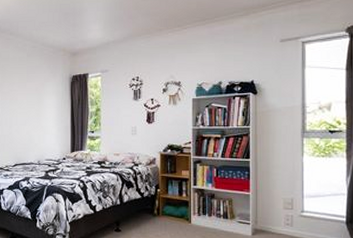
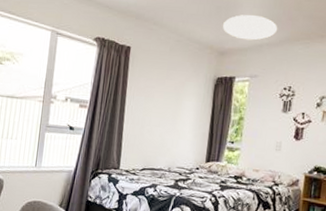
ceiling light: none [71,17,121,40] -> present [222,14,278,41]

